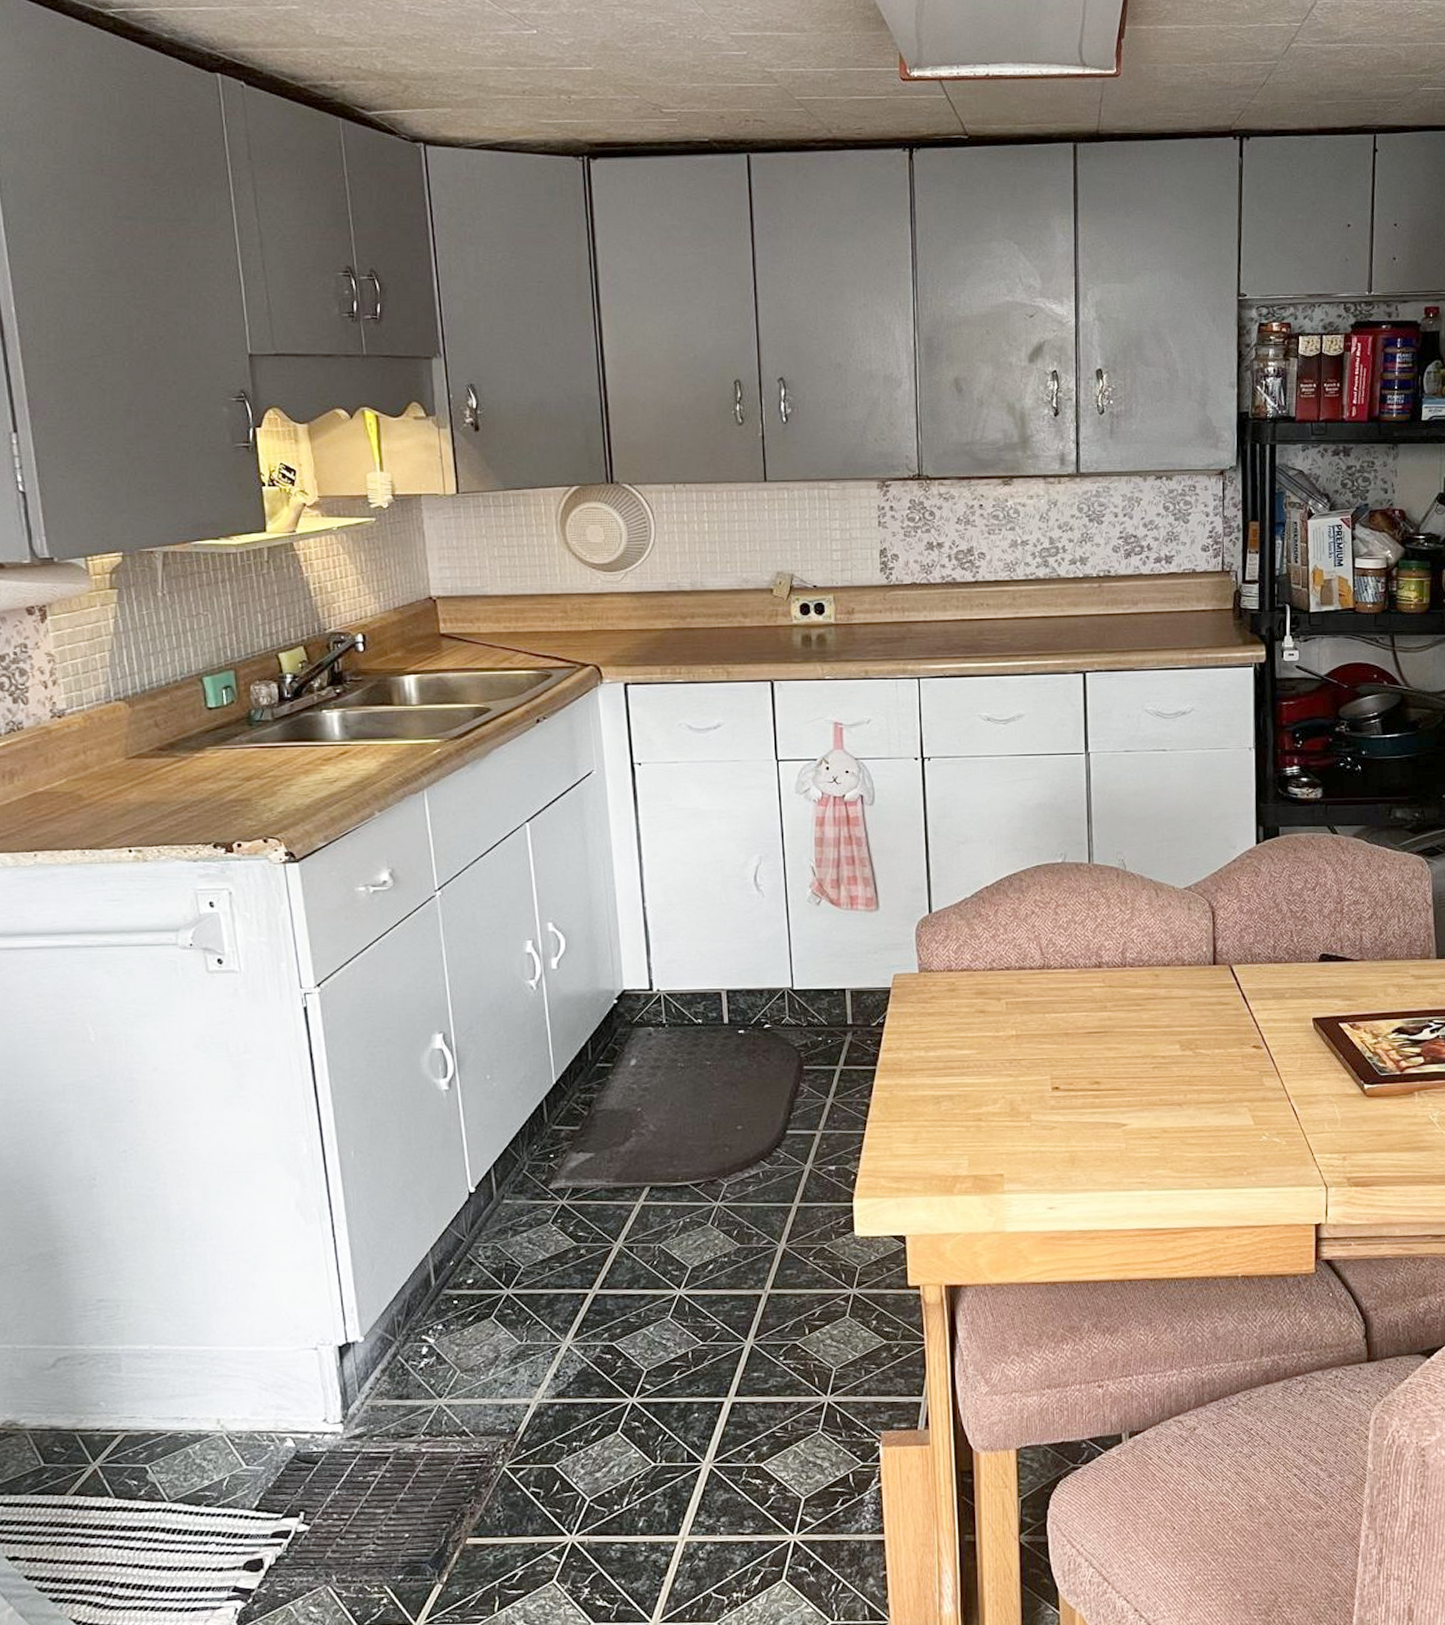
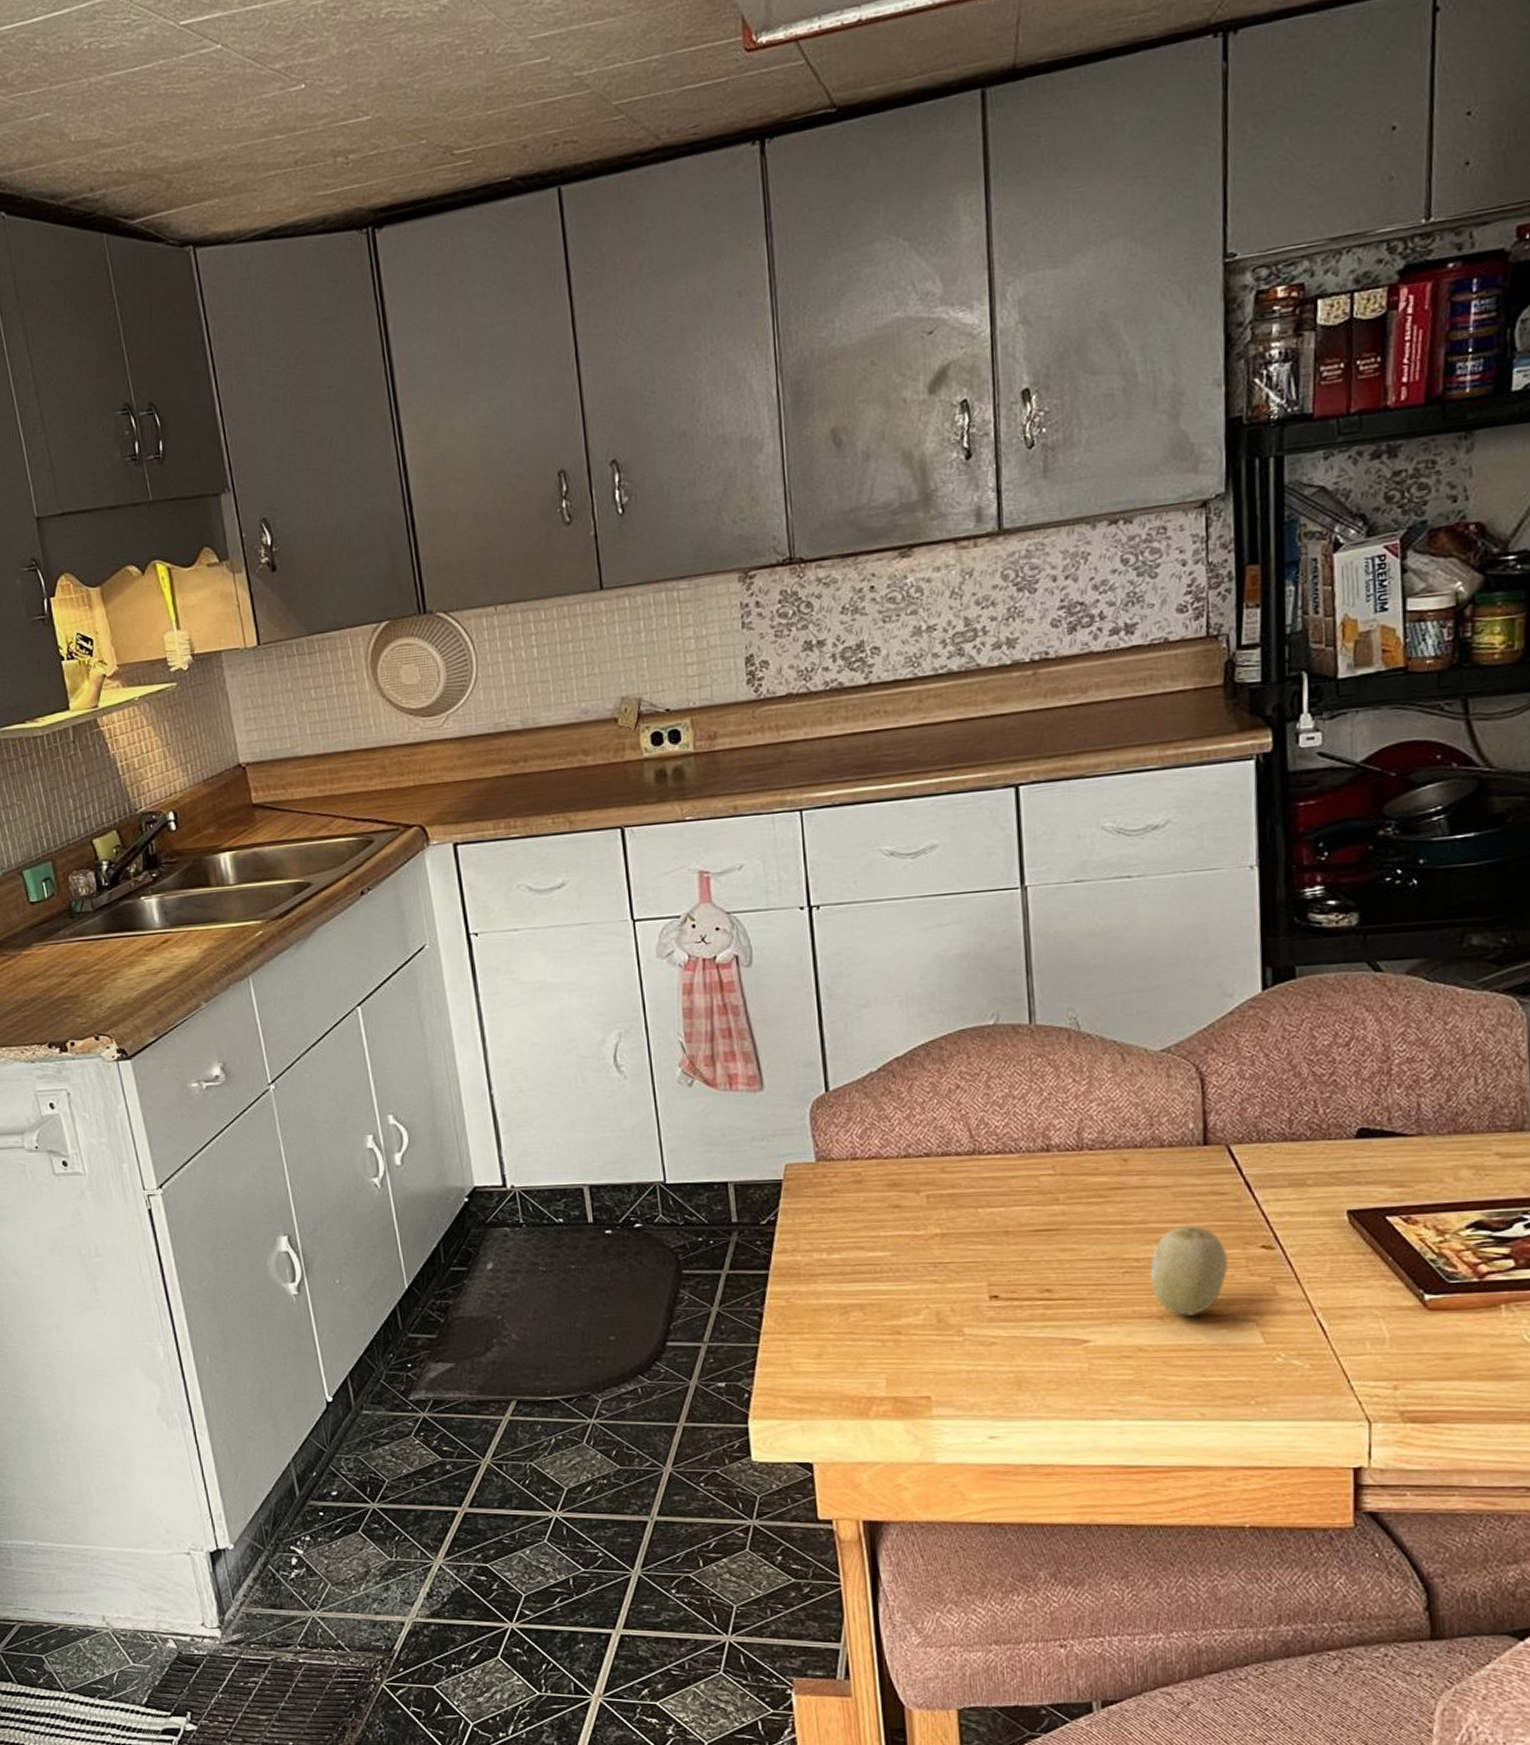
fruit: none [1173,1029,1230,1103] -> present [1150,1225,1229,1316]

